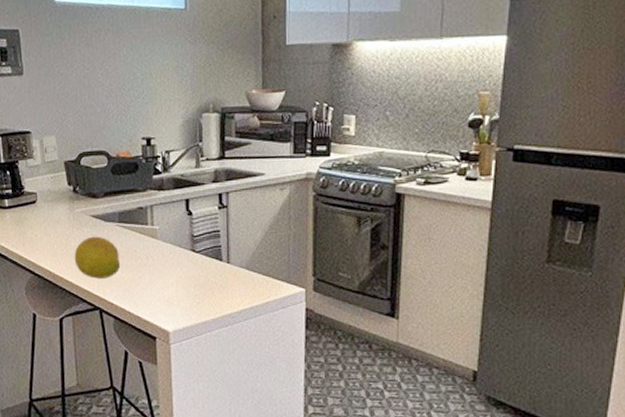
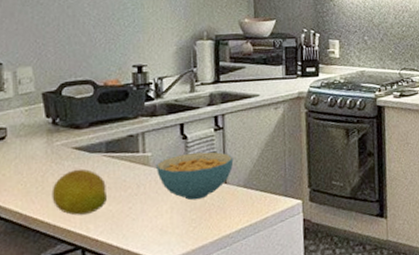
cereal bowl: none [163,230,237,277] -> present [156,151,234,200]

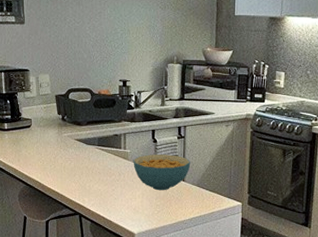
fruit: present [51,169,108,215] -> none [60,156,98,190]

